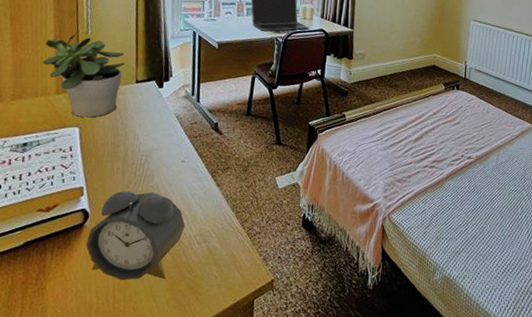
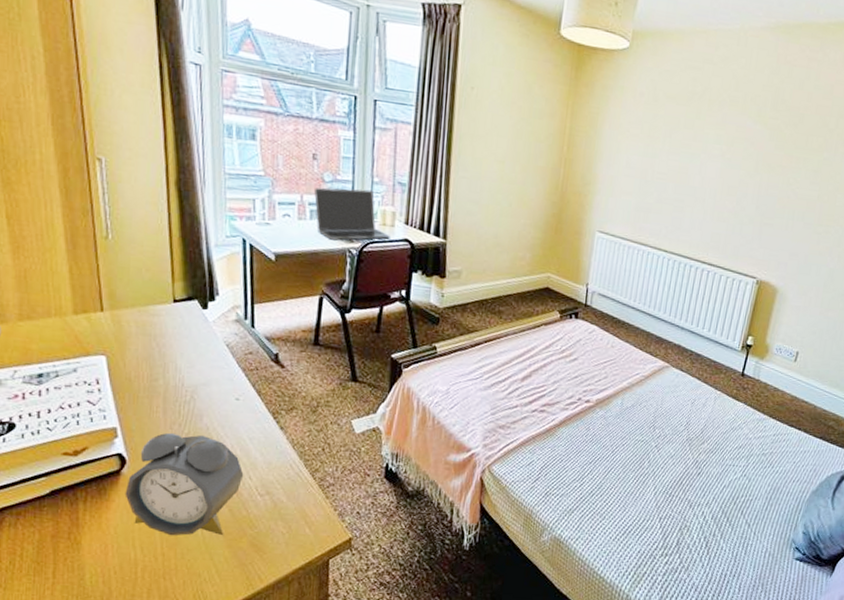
potted plant: present [43,33,125,118] -> none [54,237,158,345]

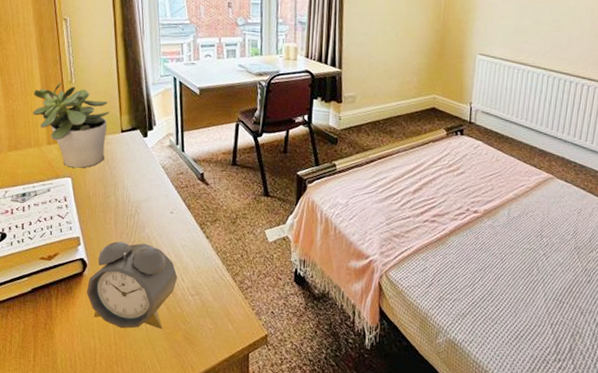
potted plant: none [54,237,158,345] -> present [33,82,109,168]
laptop: present [314,187,390,240] -> none [230,29,293,75]

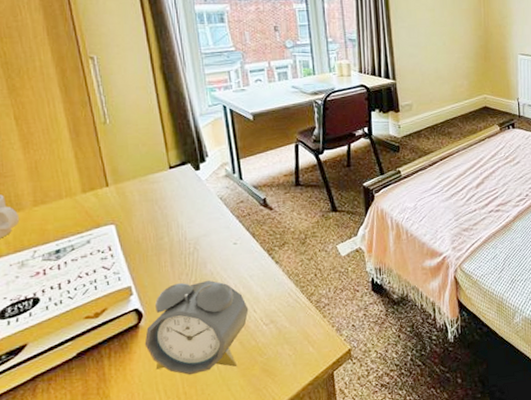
potted plant: present [33,82,109,168] -> none [60,124,153,214]

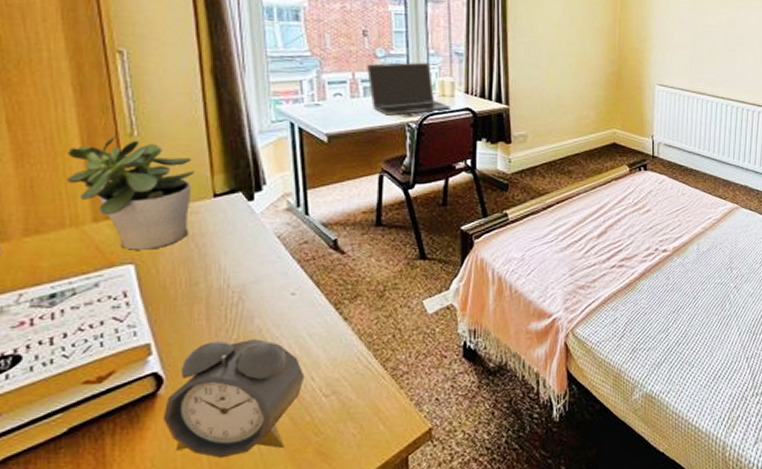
potted plant: none [60,124,153,214] -> present [67,135,194,250]
laptop: none [279,49,348,95] -> present [367,62,451,116]

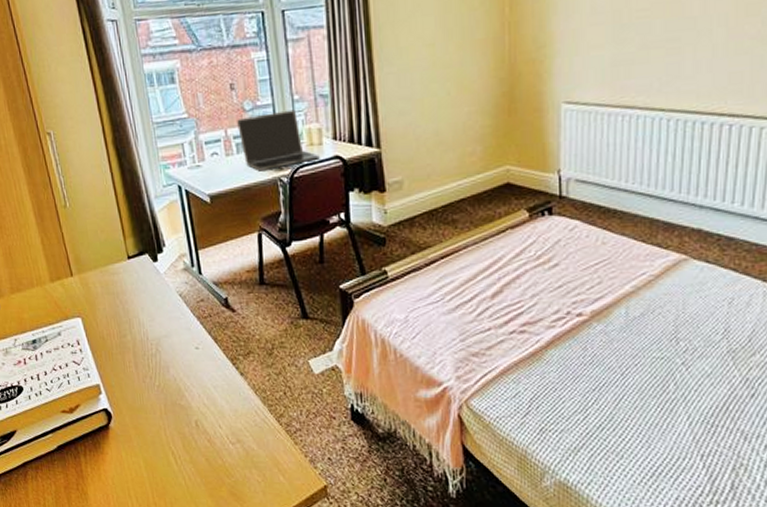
potted plant: present [67,135,194,250] -> none [27,207,114,306]
alarm clock: present [163,338,305,459] -> none [115,386,214,486]

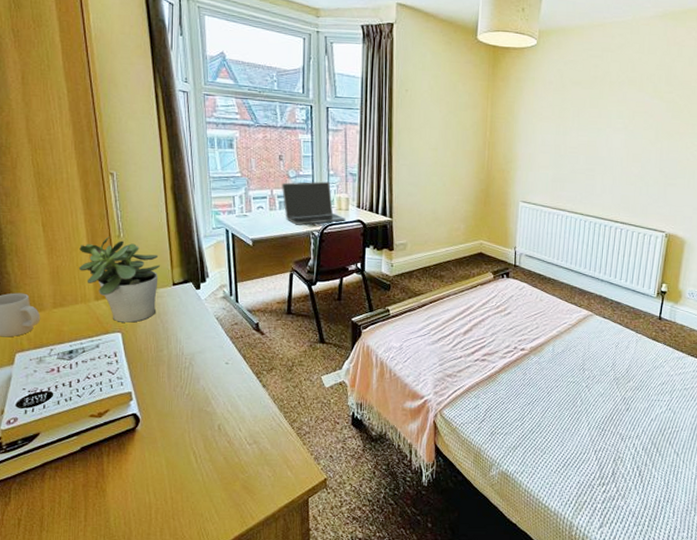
potted plant: none [27,207,114,306] -> present [79,236,160,323]

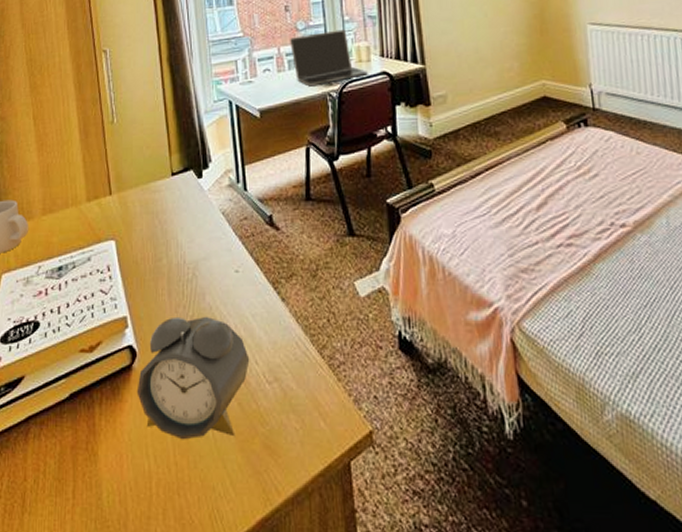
potted plant: present [79,236,160,323] -> none [70,123,157,227]
alarm clock: none [139,394,235,482] -> present [136,316,250,440]

